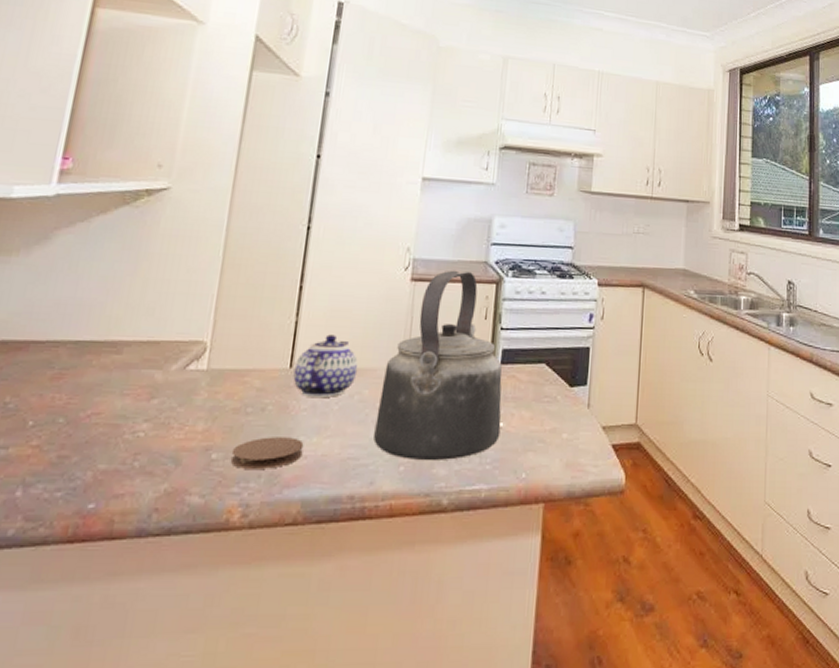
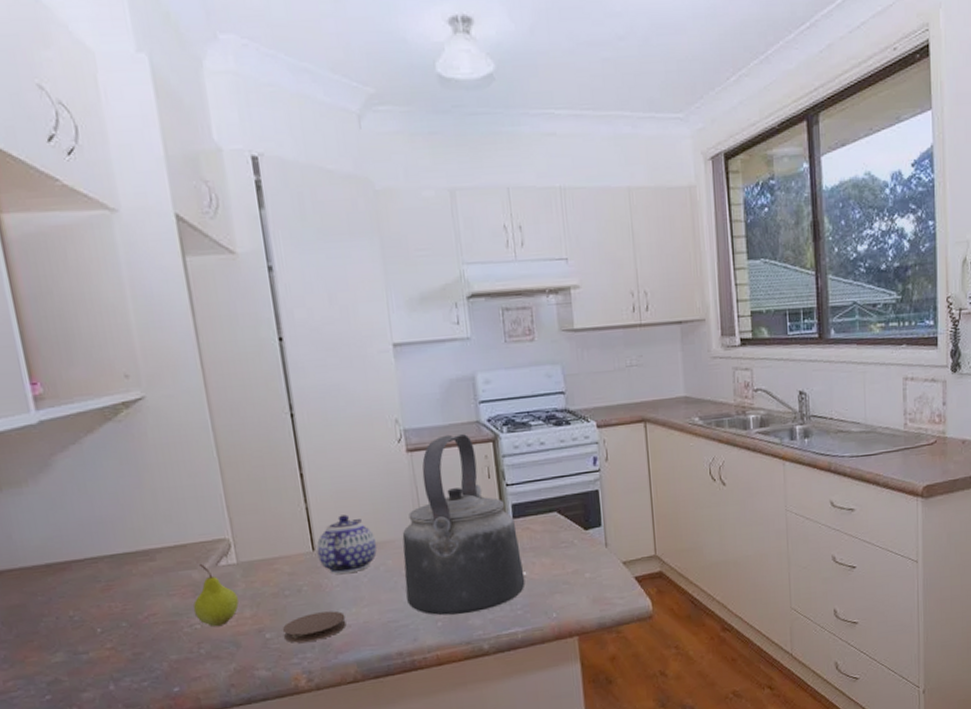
fruit: none [142,364,197,438] -> present [193,563,239,627]

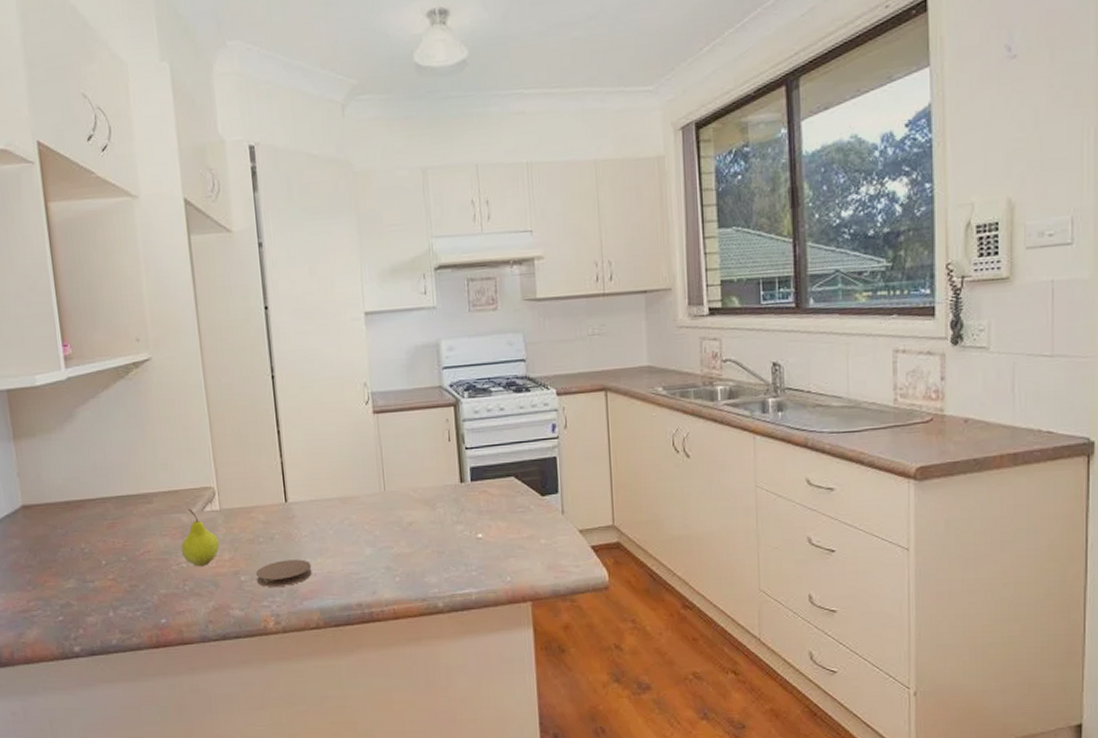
teapot: present [316,514,377,574] -> none [289,470,343,525]
kettle: present [402,433,525,616] -> none [366,397,481,571]

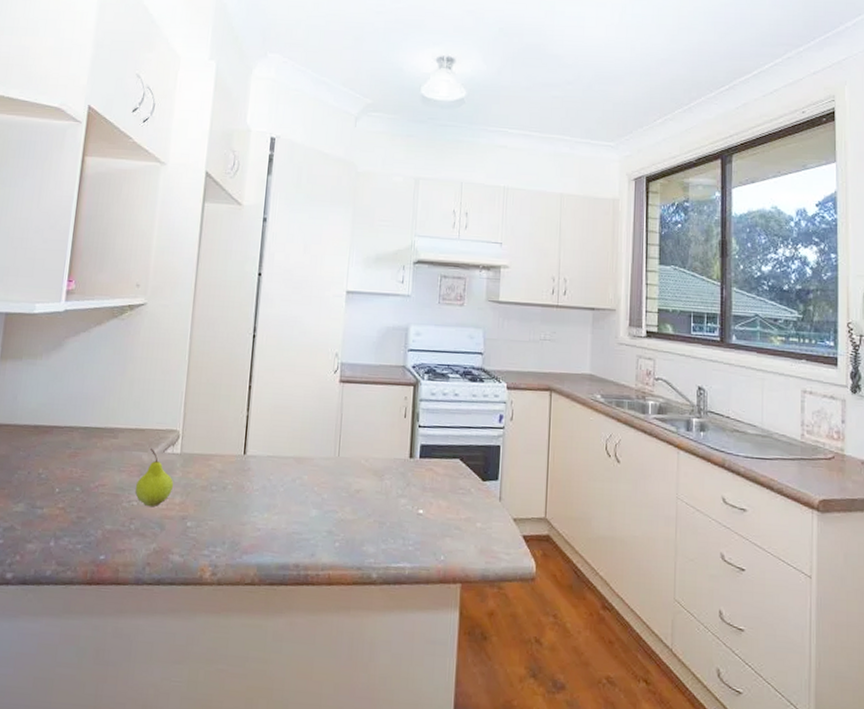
coaster: present [255,559,312,587] -> none [201,511,257,538]

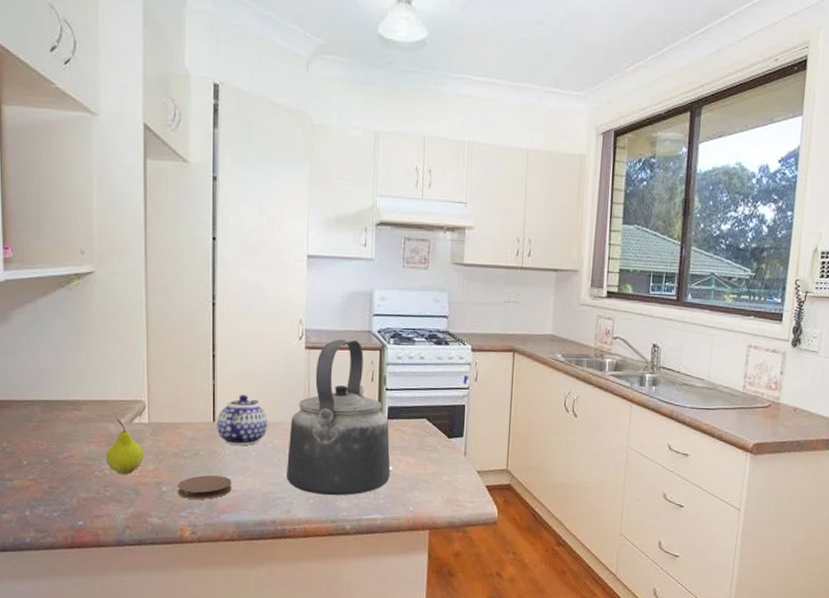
coaster: none [201,511,257,538] -> present [177,475,232,499]
teapot: none [247,427,299,481] -> present [217,395,268,445]
kettle: none [313,373,421,540] -> present [287,339,391,495]

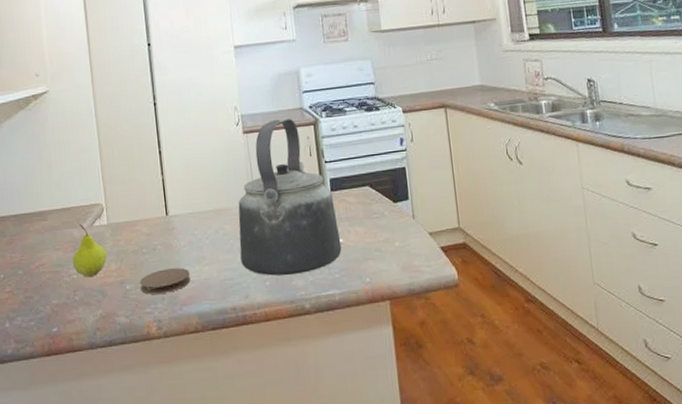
teapot: present [217,395,268,445] -> none [169,185,218,236]

